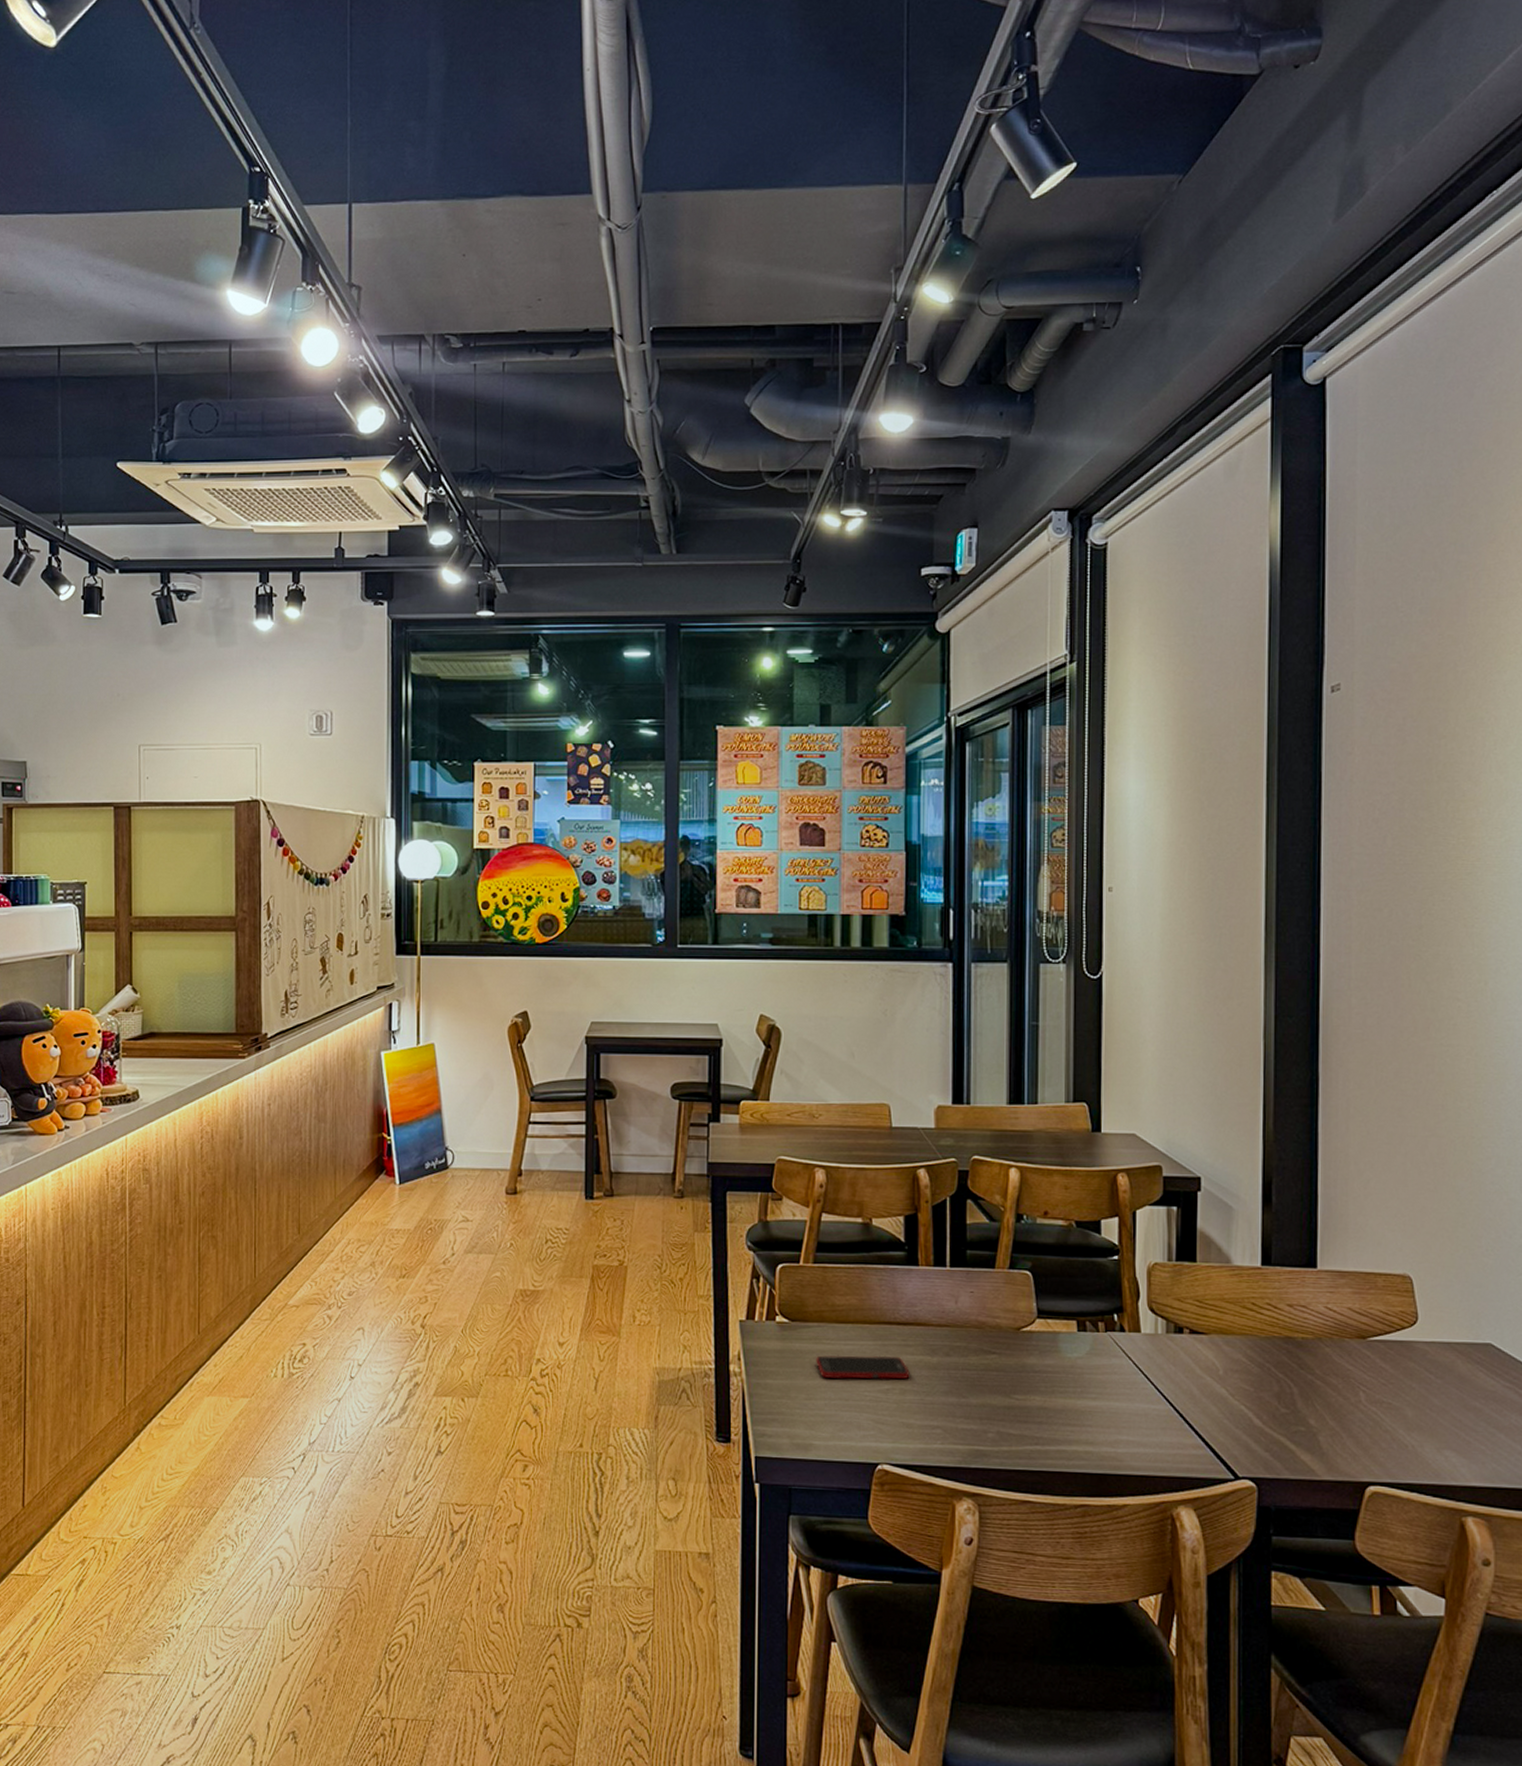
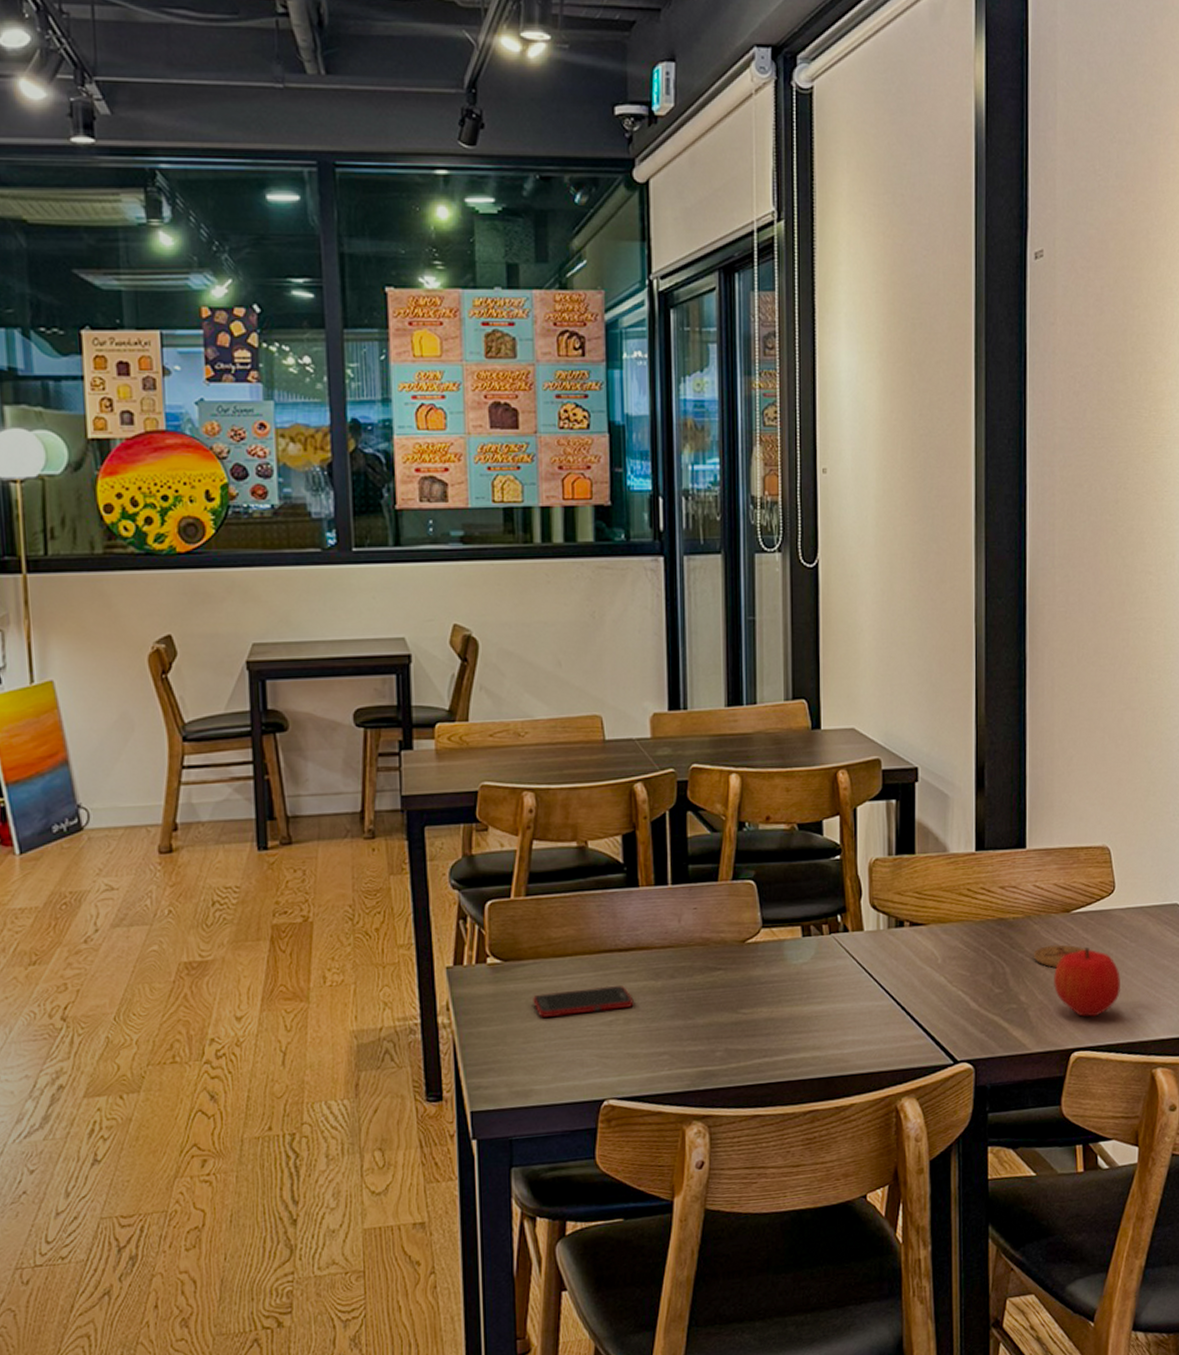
coaster: none [1325,1370,1384,1395] -> present [1034,944,1086,969]
fruit: none [1347,1378,1424,1452] -> present [1054,947,1120,1017]

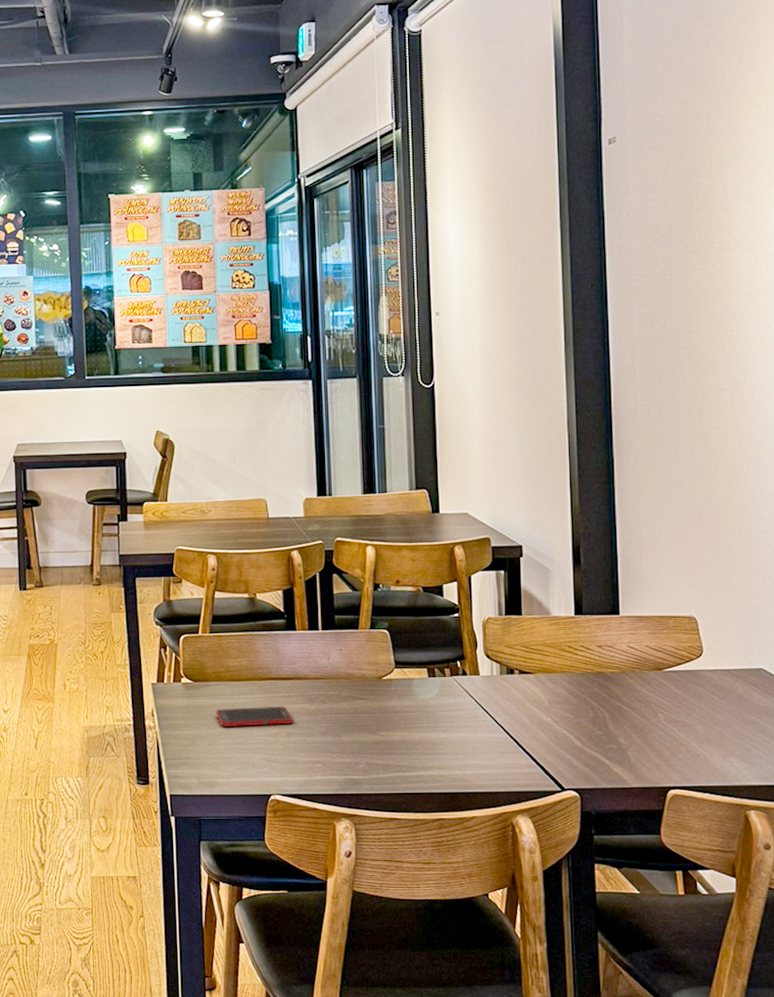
coaster: present [1034,944,1086,969] -> none [630,697,678,717]
fruit: present [1054,947,1120,1017] -> none [649,701,712,761]

